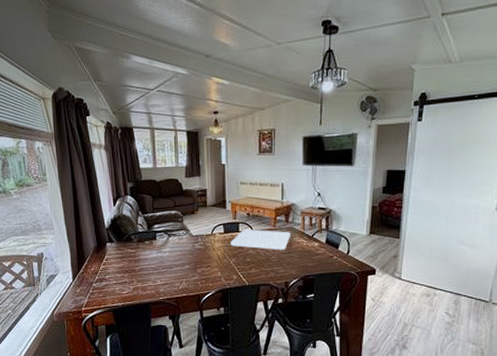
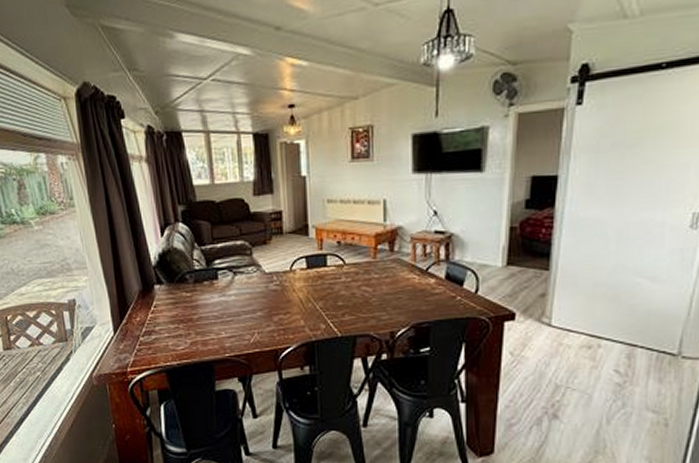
placemat: present [230,229,290,250] -> none [316,262,396,290]

